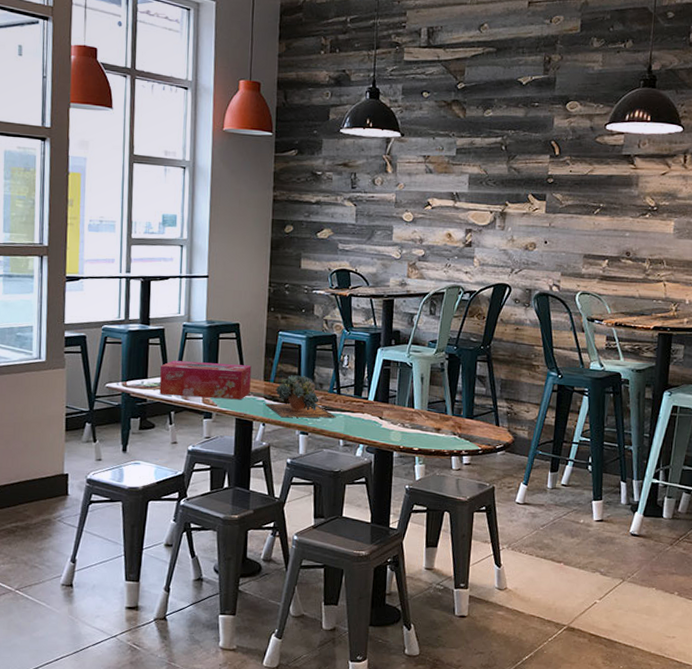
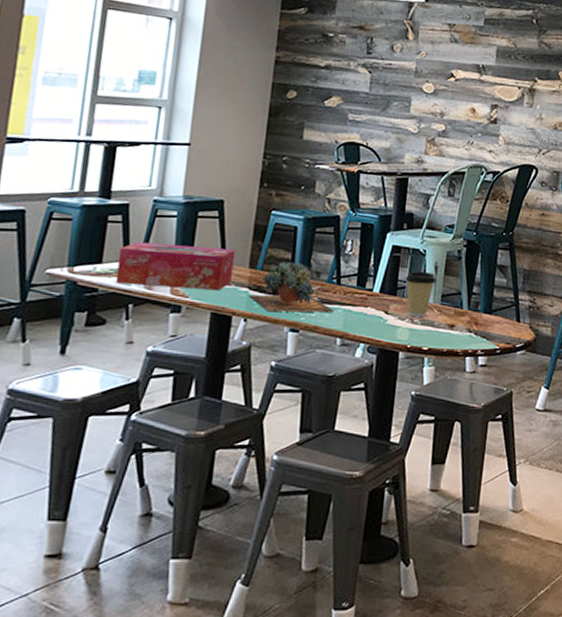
coffee cup: none [395,381,423,422] -> present [405,271,437,317]

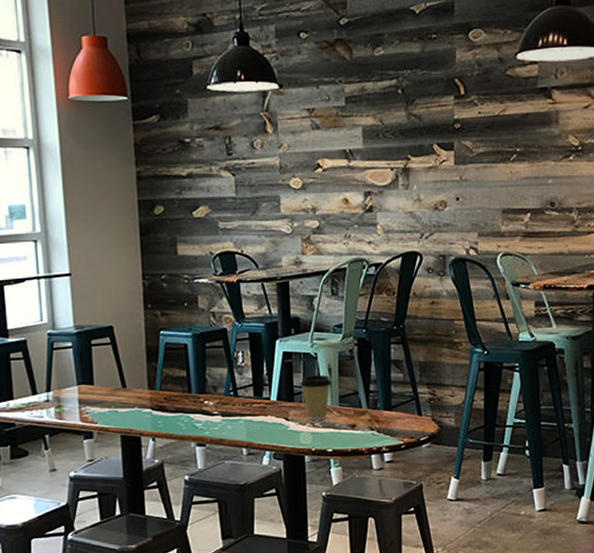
tissue box: present [115,242,235,291] -> none [26,373,134,417]
succulent plant: present [249,261,334,313] -> none [153,378,236,430]

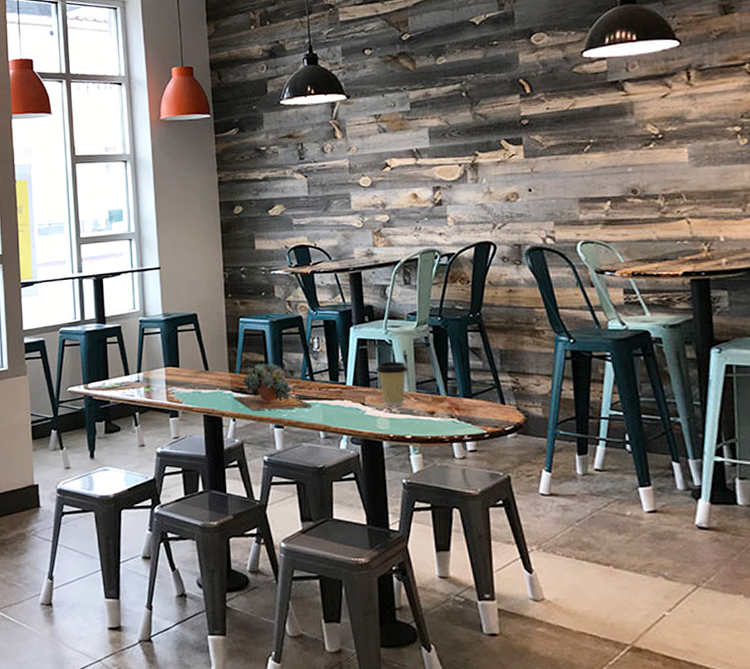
succulent plant: none [153,378,236,430] -> present [233,362,313,411]

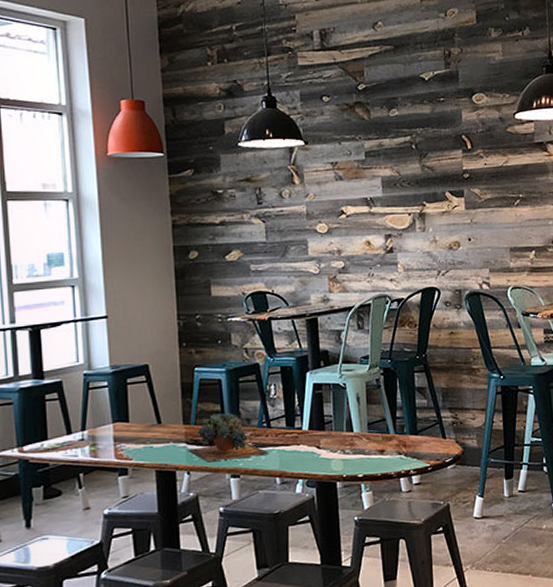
coffee cup: present [375,361,409,406] -> none [330,403,361,448]

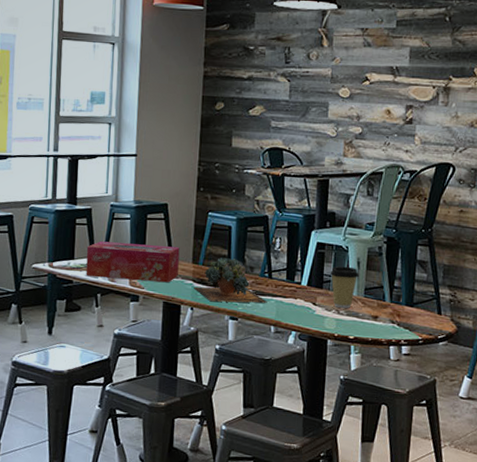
tissue box: none [61,409,169,457] -> present [86,241,180,283]
coffee cup: none [330,403,361,448] -> present [330,266,360,308]

